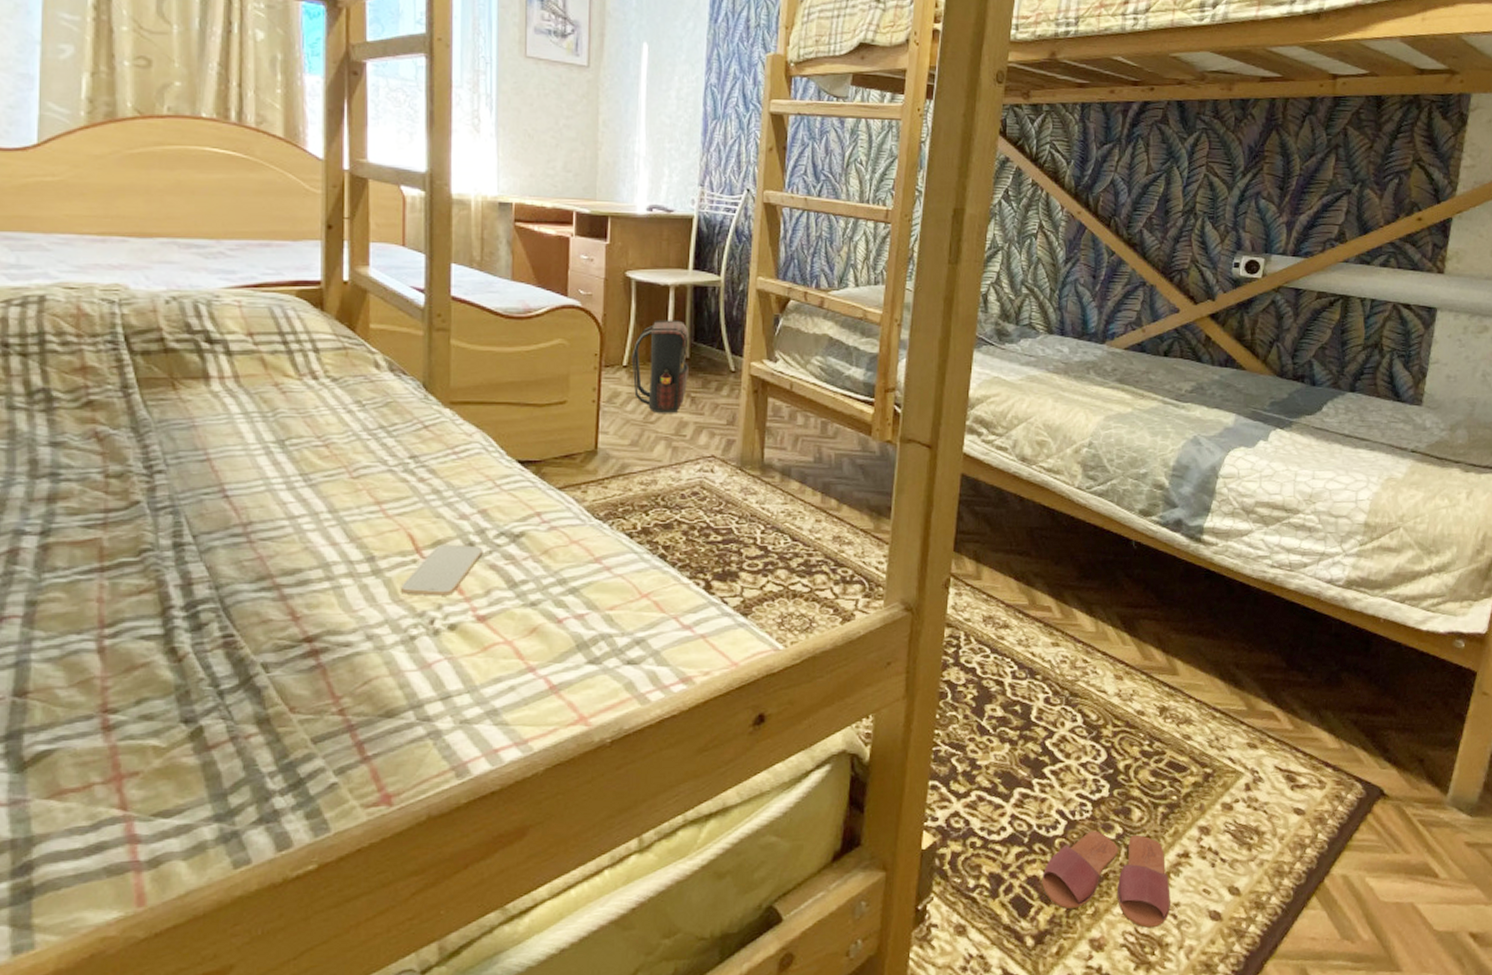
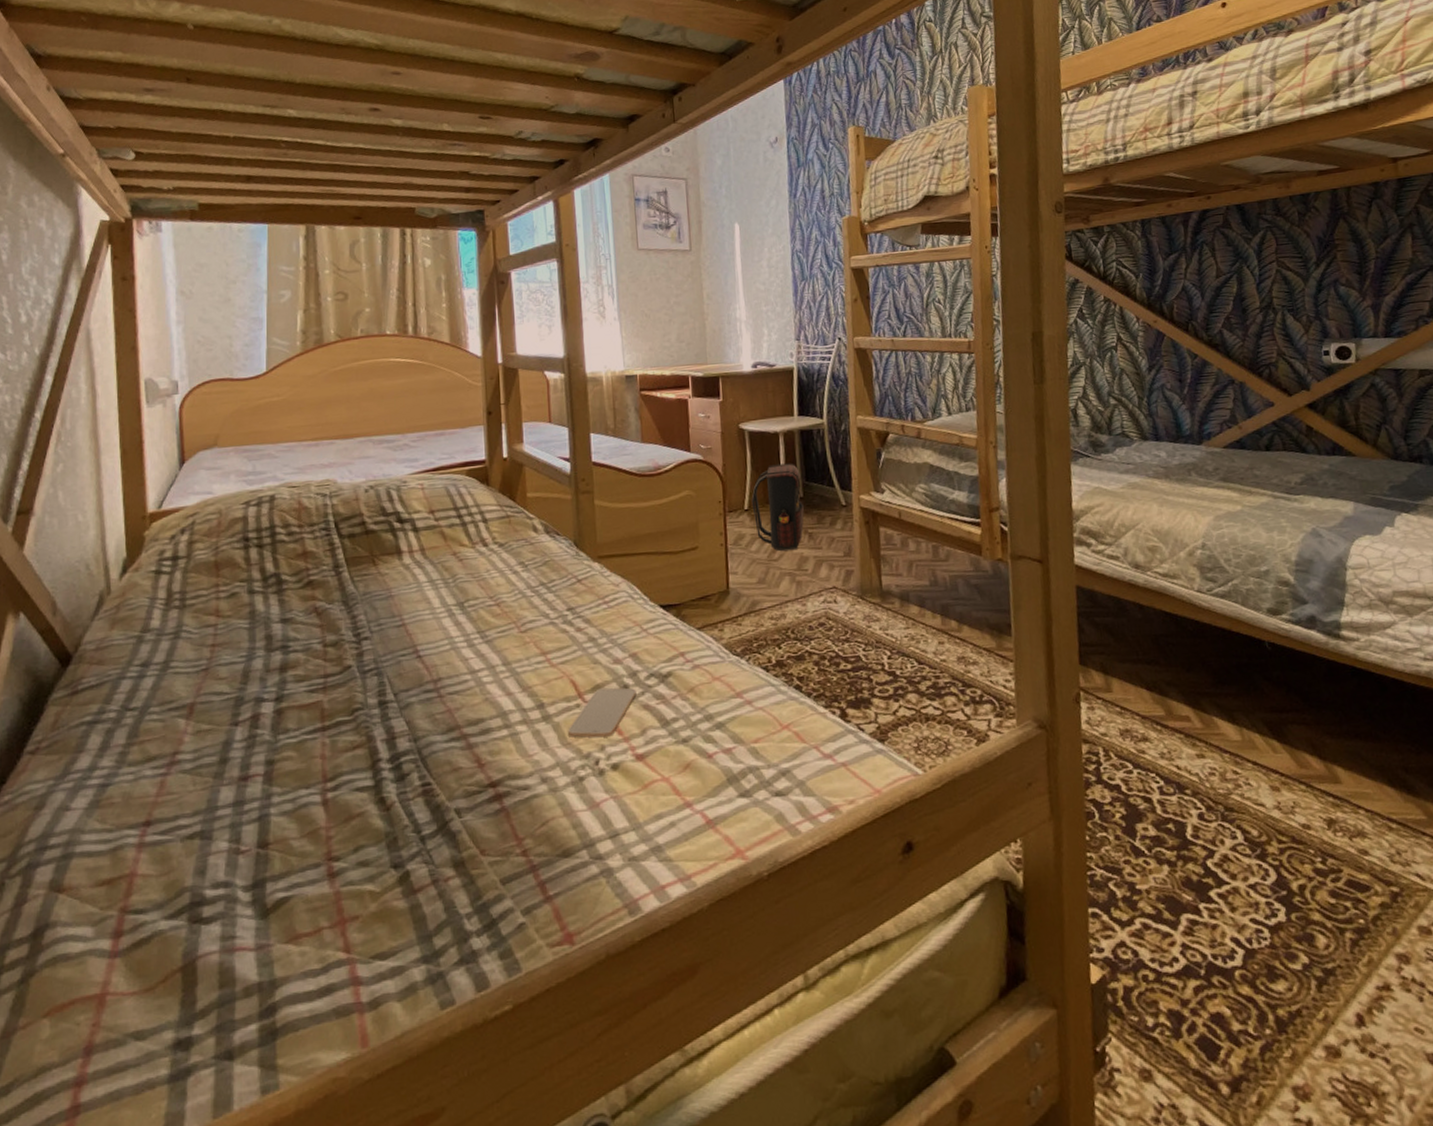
slippers: present [1042,830,1170,929] -> none [1226,960,1380,1075]

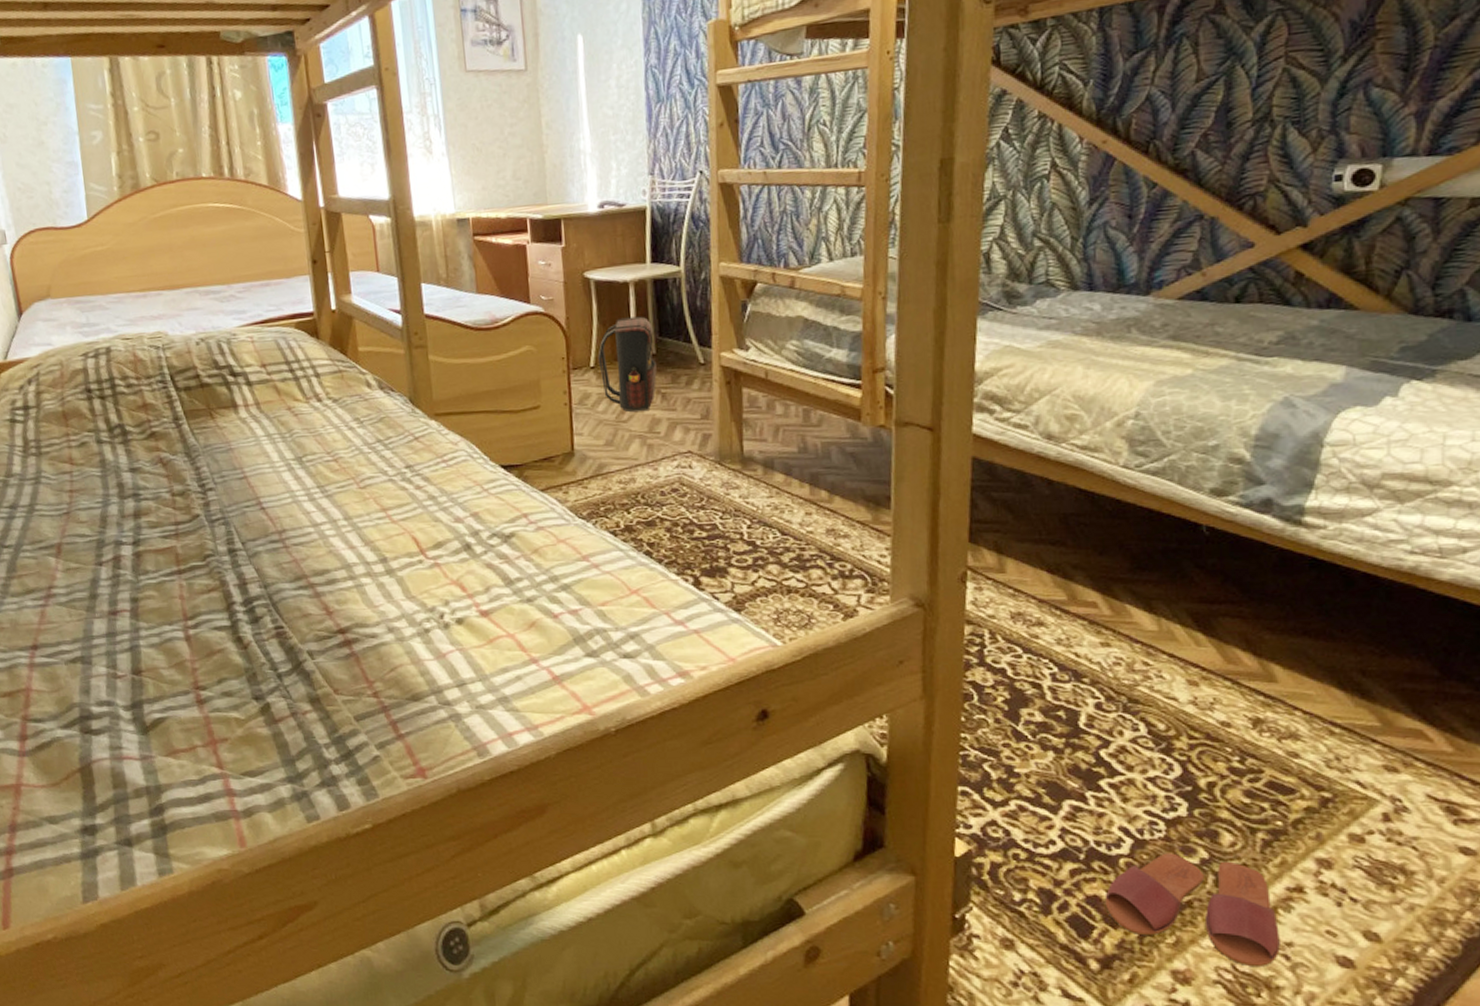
smartphone: present [567,687,637,738] -> none [411,545,479,593]
slippers: none [1226,960,1380,1075] -> present [1105,853,1280,968]

